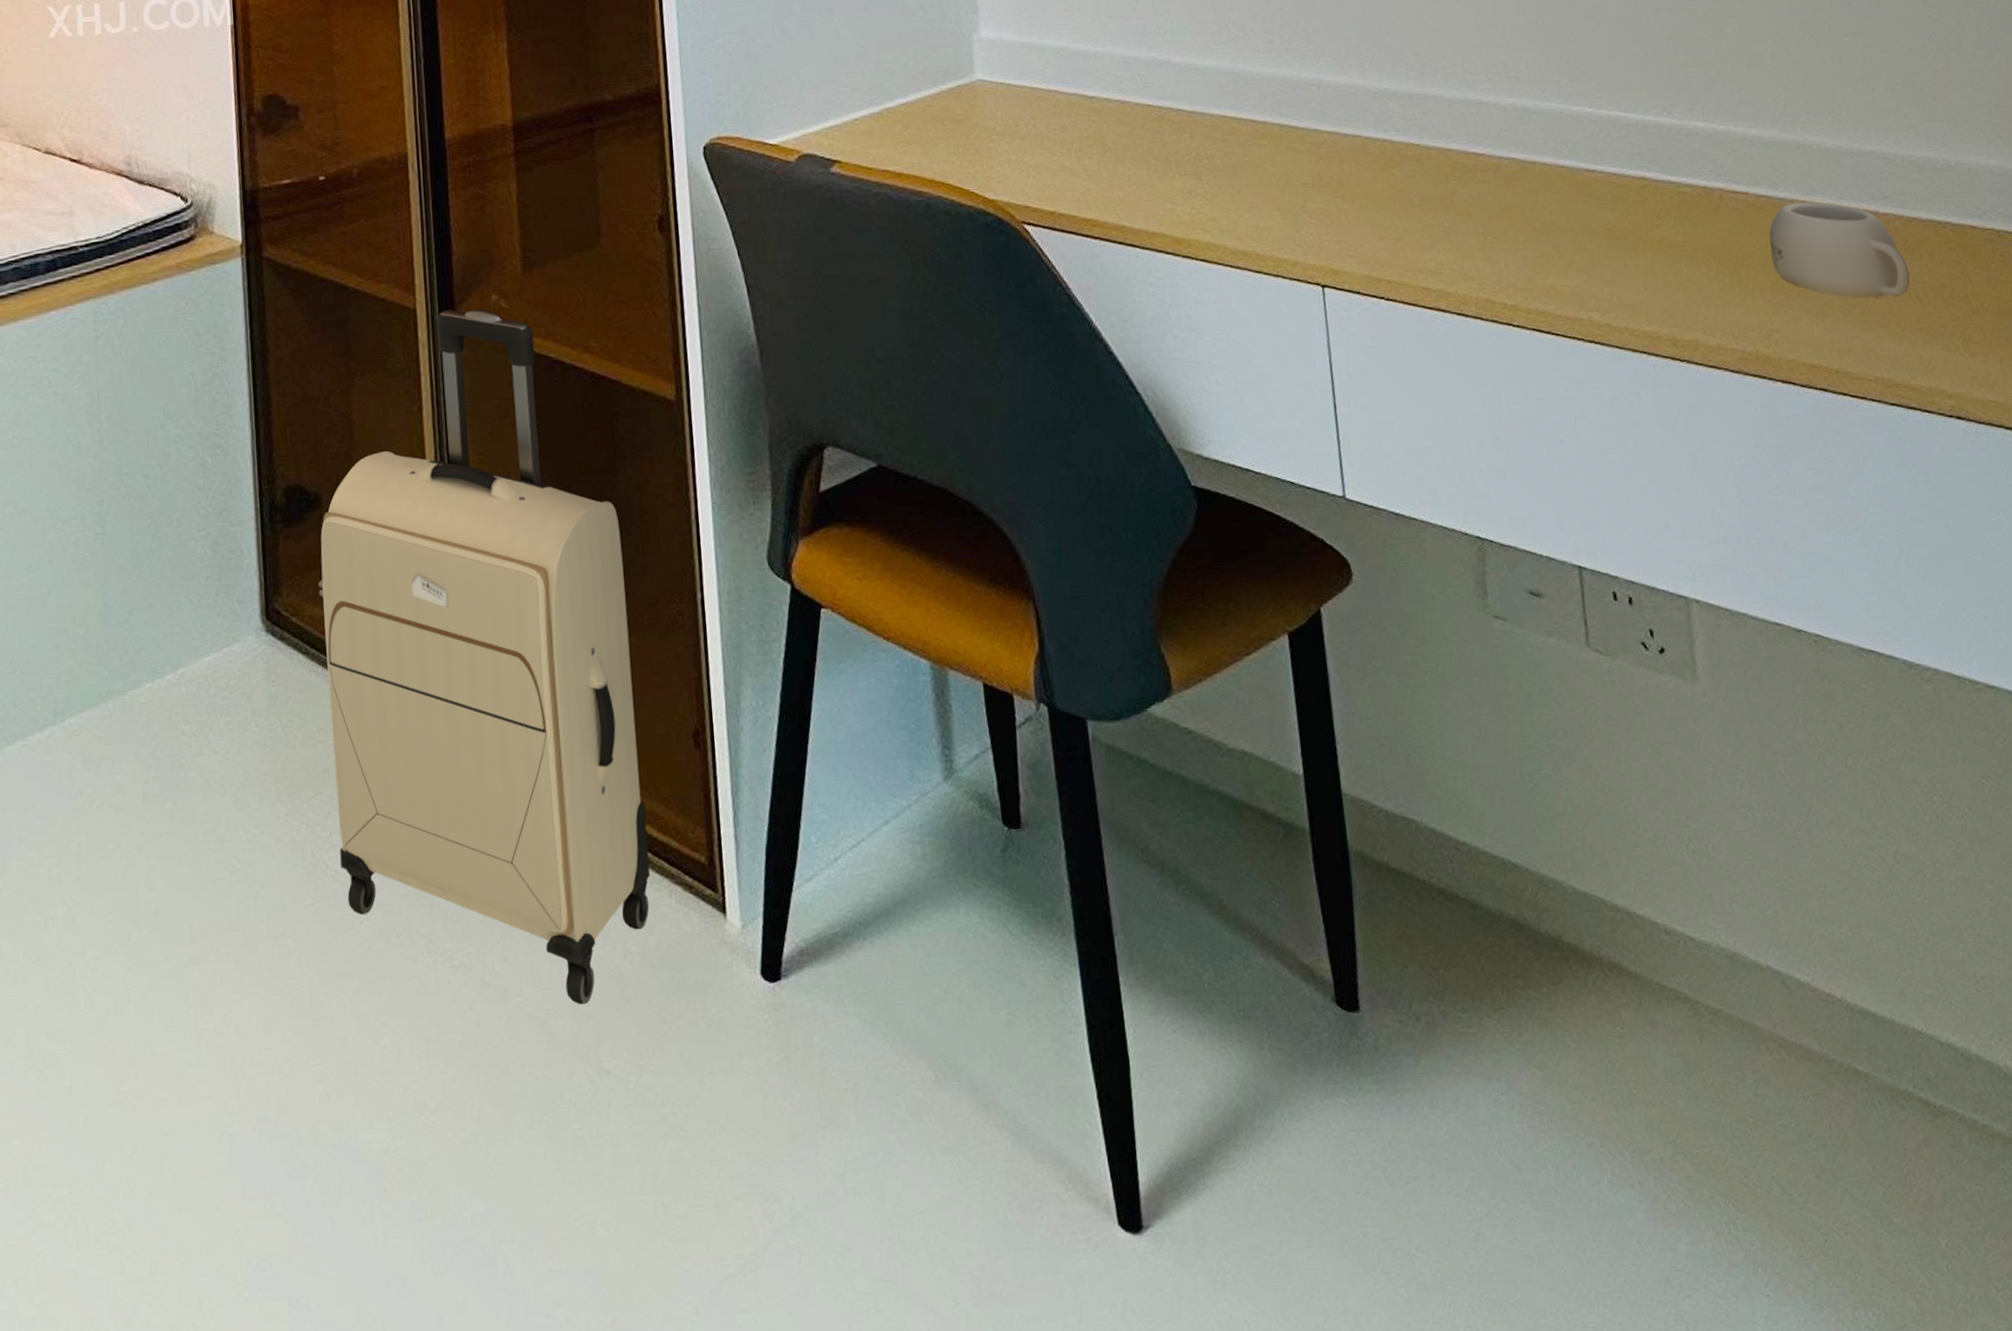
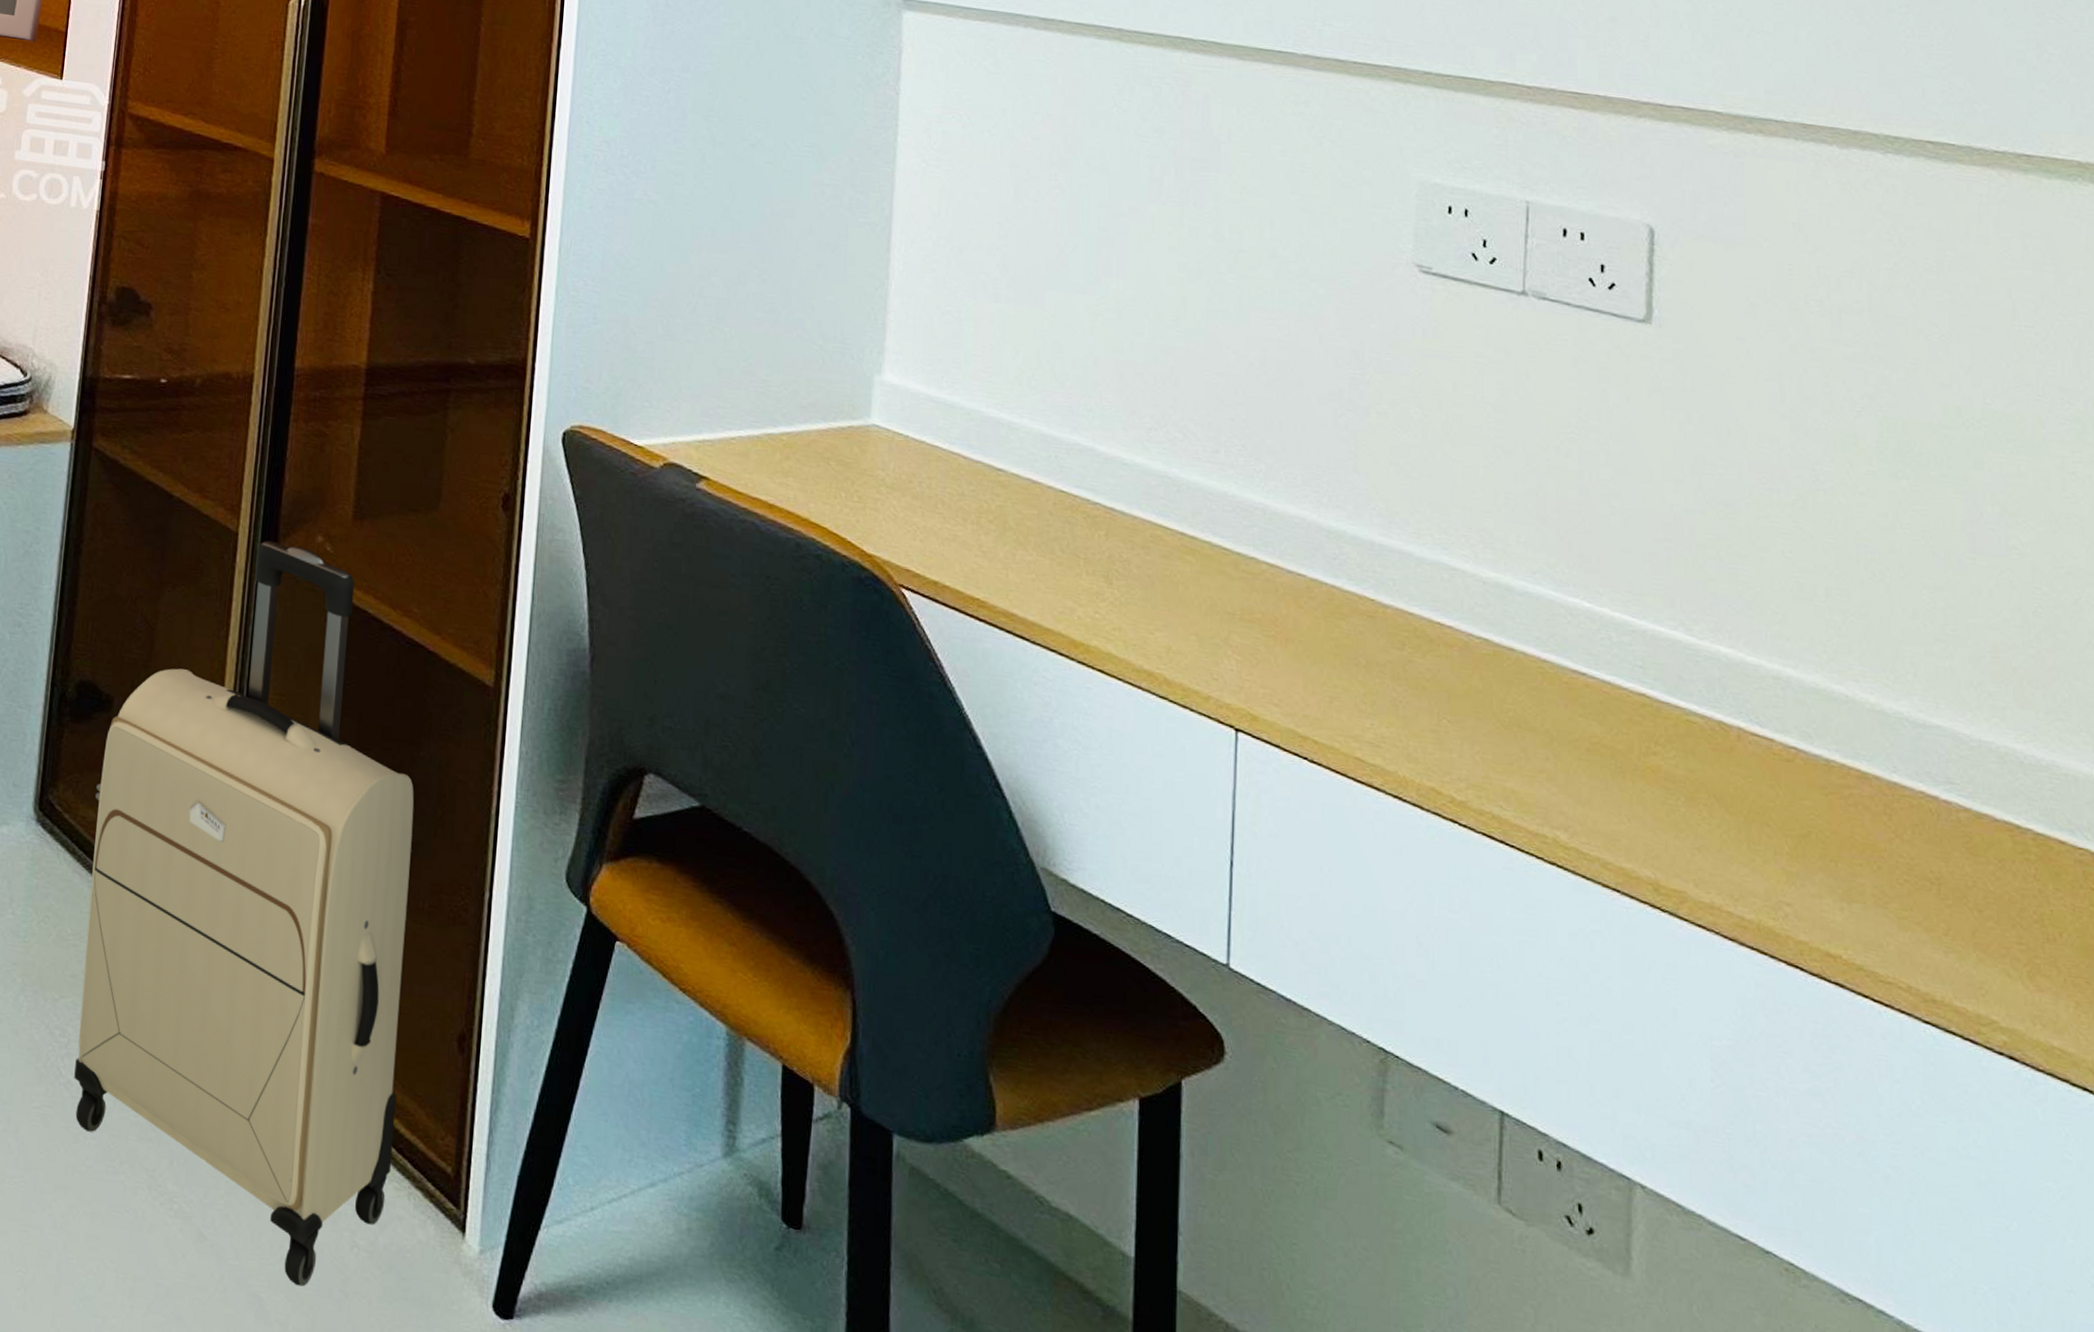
mug: present [1769,202,1910,299] -> none [1793,763,1970,901]

